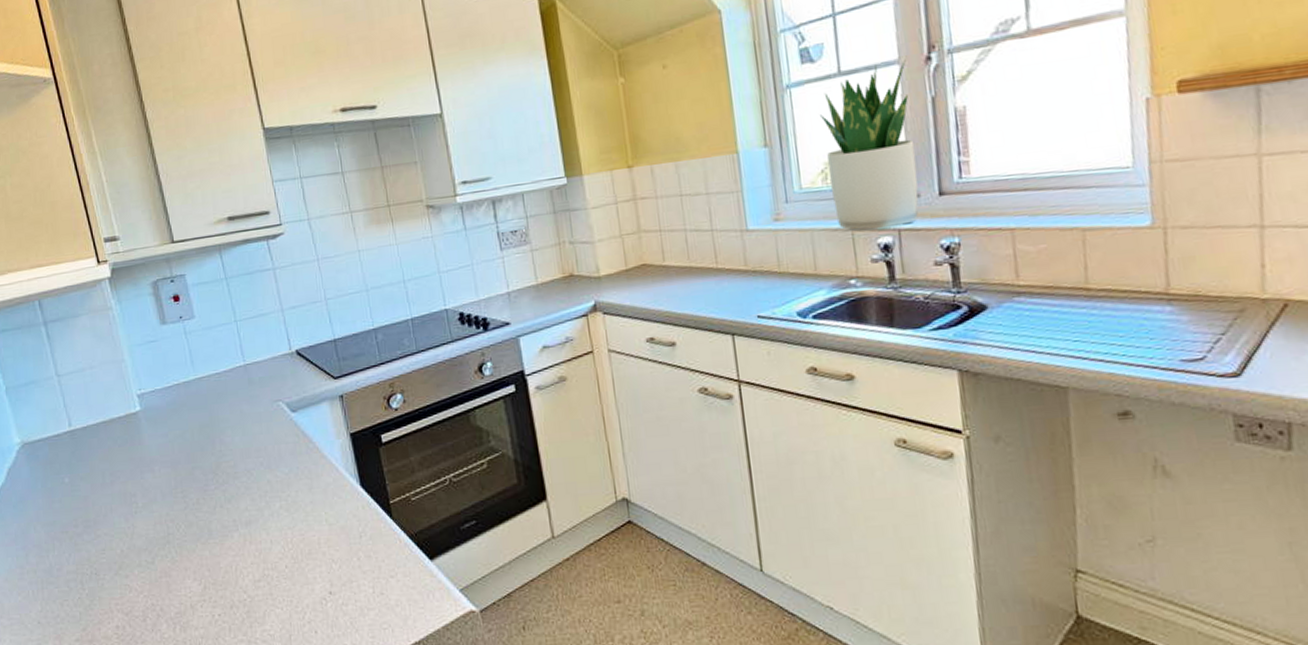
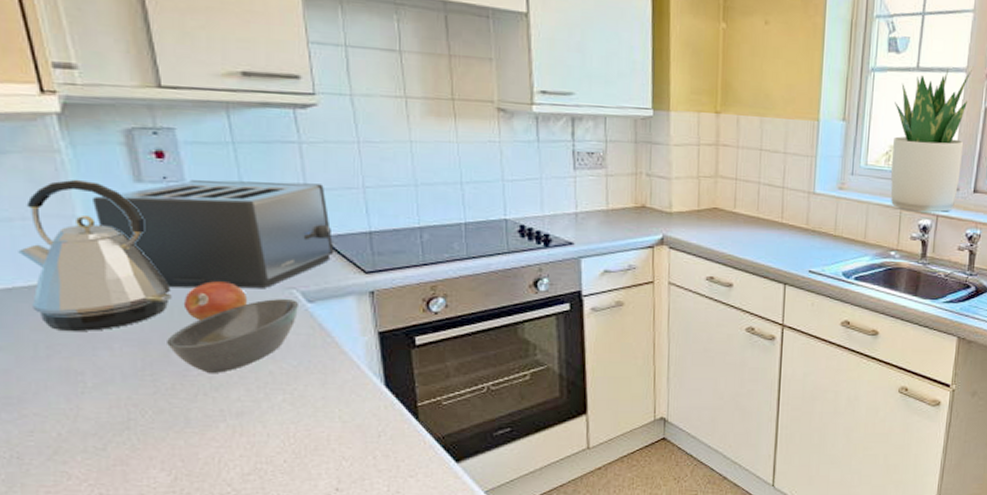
kettle: none [89,329,192,460] -> present [18,179,172,332]
toaster: none [134,302,308,412] -> present [93,180,334,289]
bowl: none [191,411,285,486] -> present [167,299,298,373]
fruit: none [200,401,246,439] -> present [183,281,247,321]

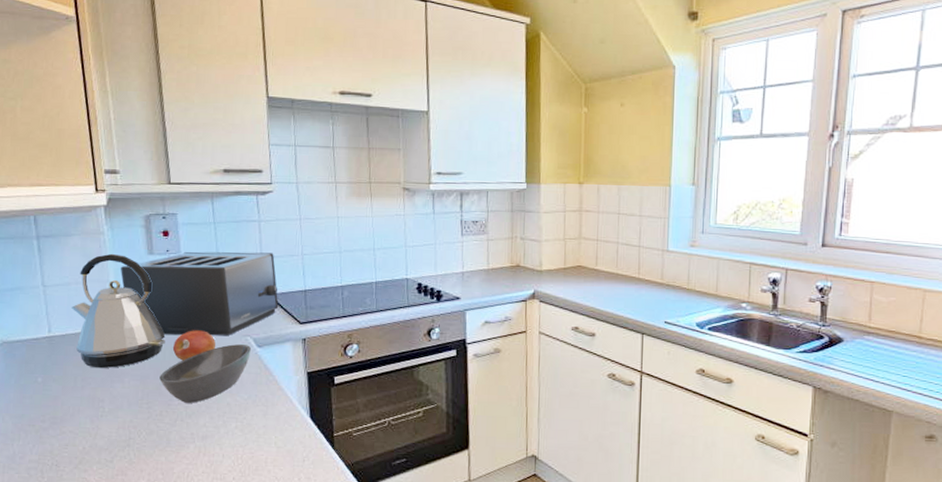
planter: present [890,68,972,213] -> none [740,133,814,267]

